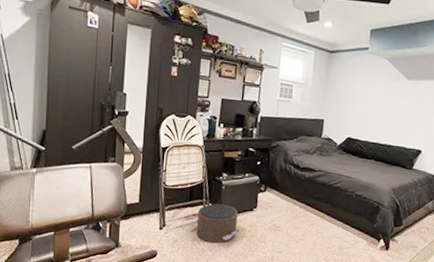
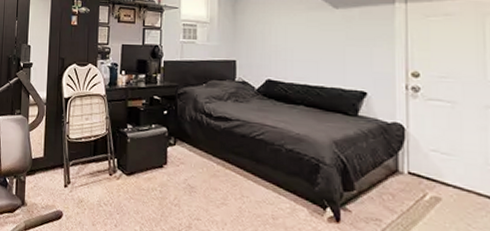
pouf: present [189,204,240,243] -> none [94,159,150,205]

